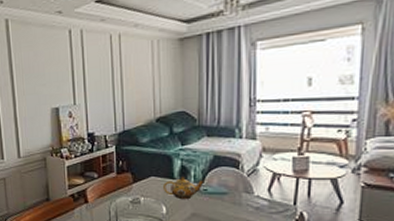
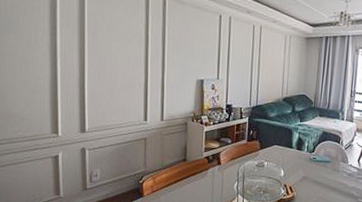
teapot: present [163,177,204,200] -> none [283,147,314,166]

